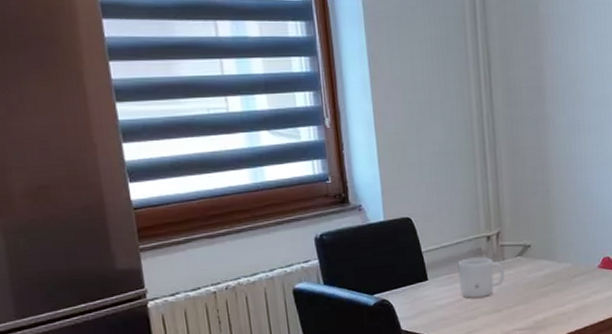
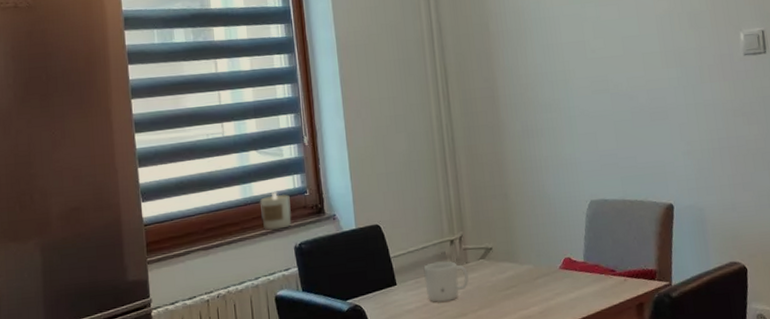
candle: none [273,177,312,219] -> present [259,191,292,230]

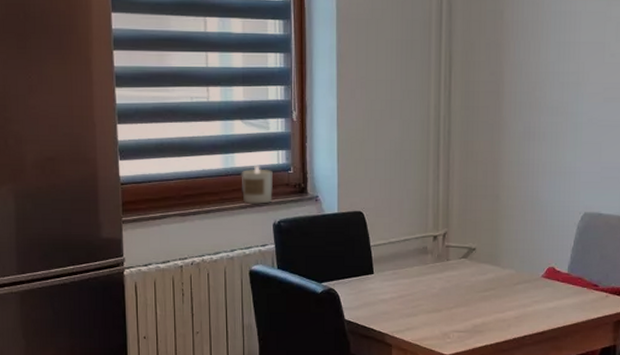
mug: present [423,261,469,302] -> none [403,256,448,295]

